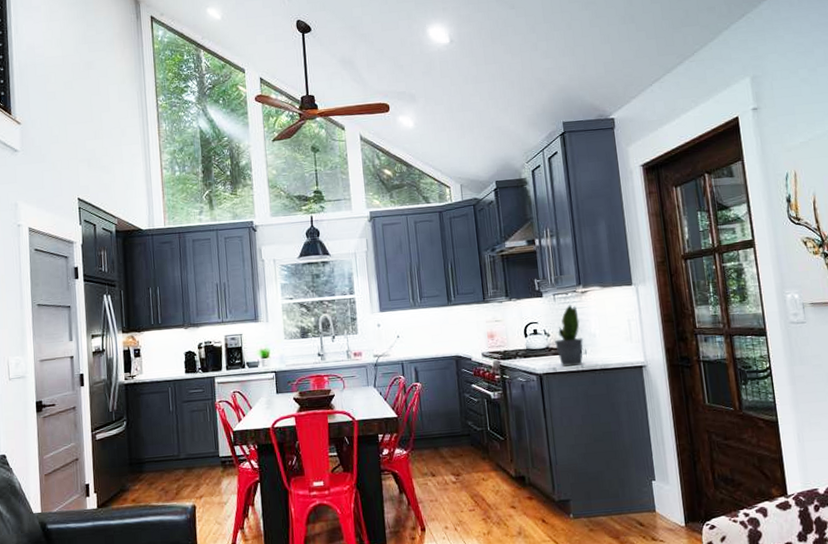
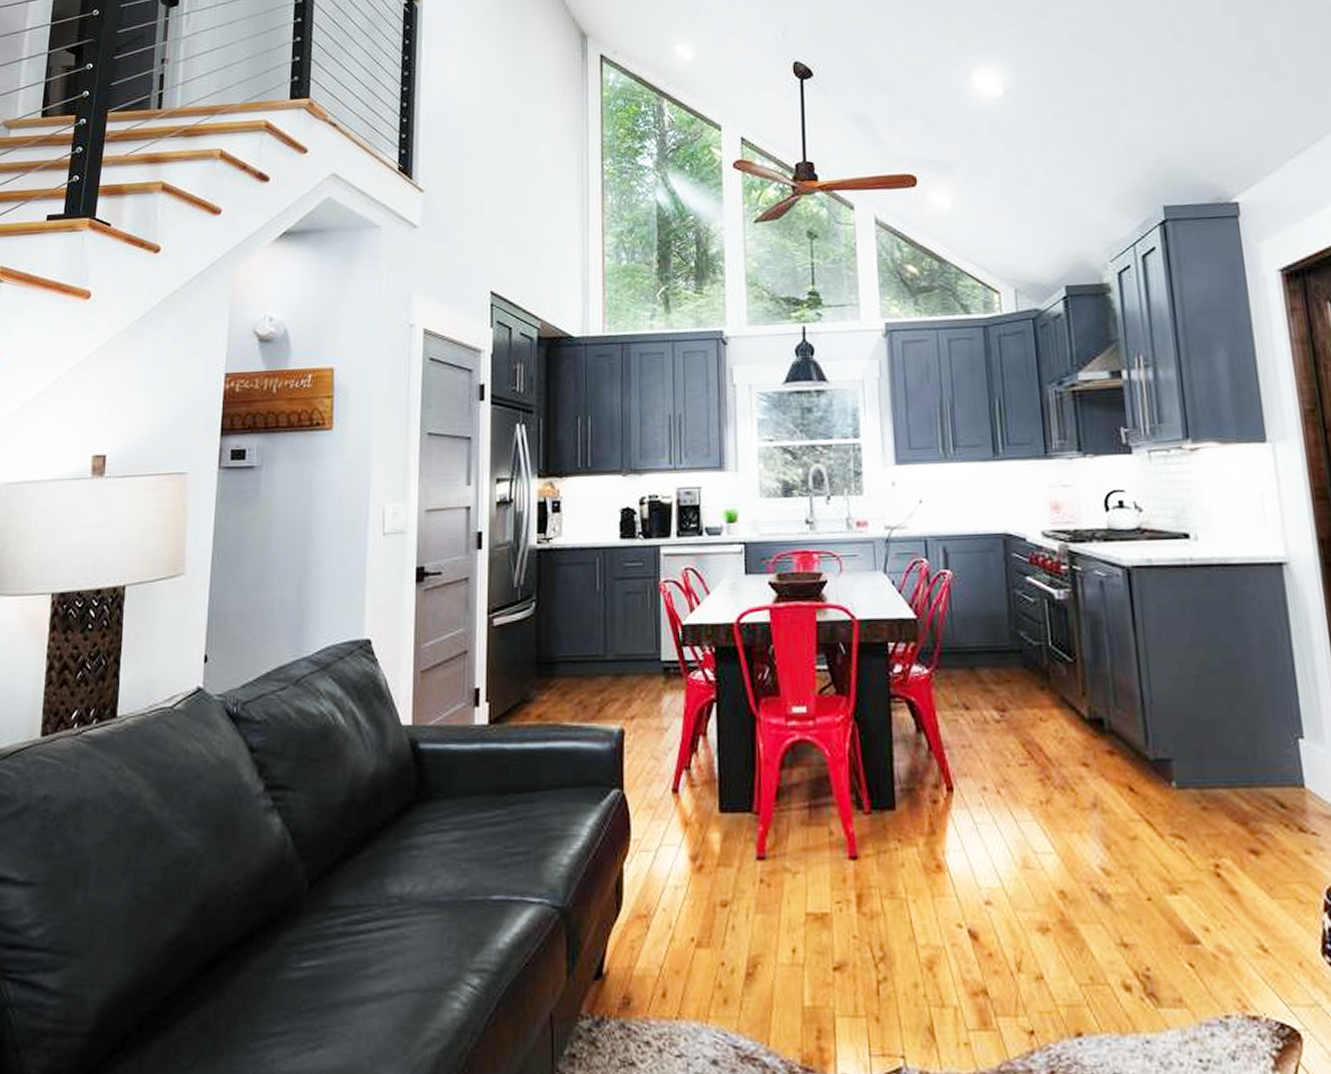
potted plant: present [555,304,584,367] -> none [1150,465,1194,558]

